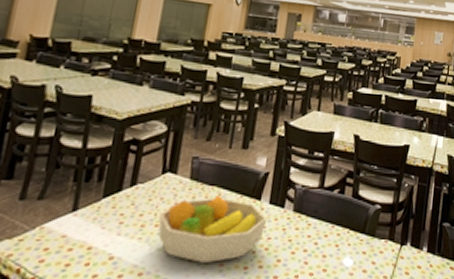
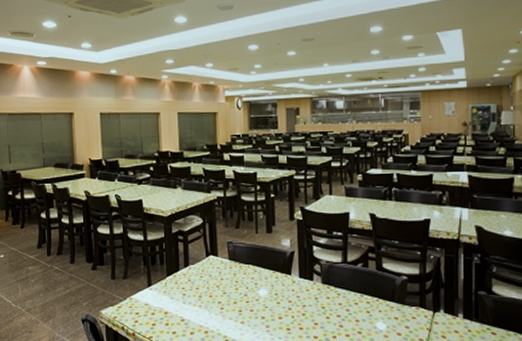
fruit bowl: present [158,196,268,263] -> none [211,272,300,324]

